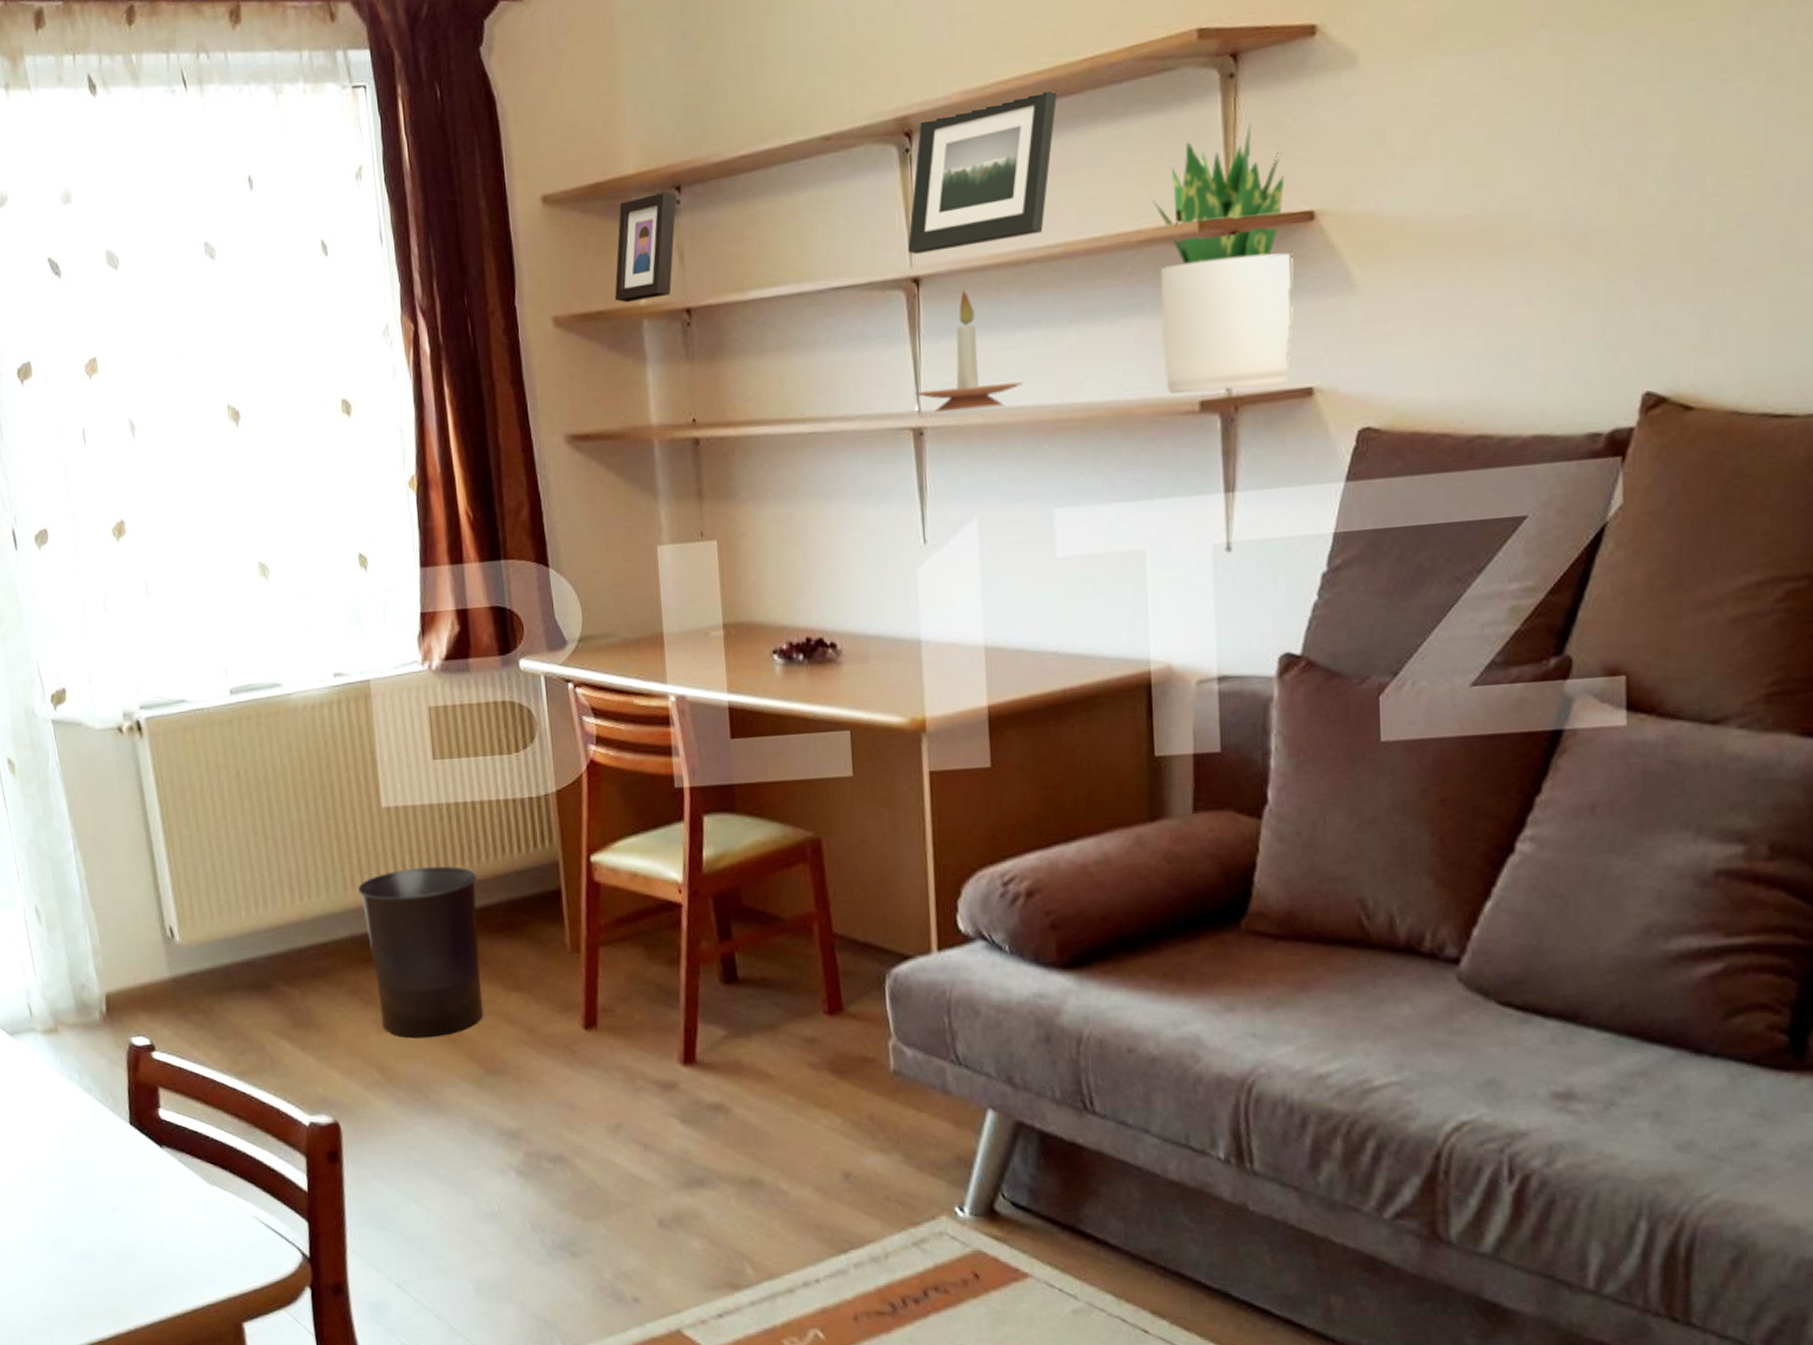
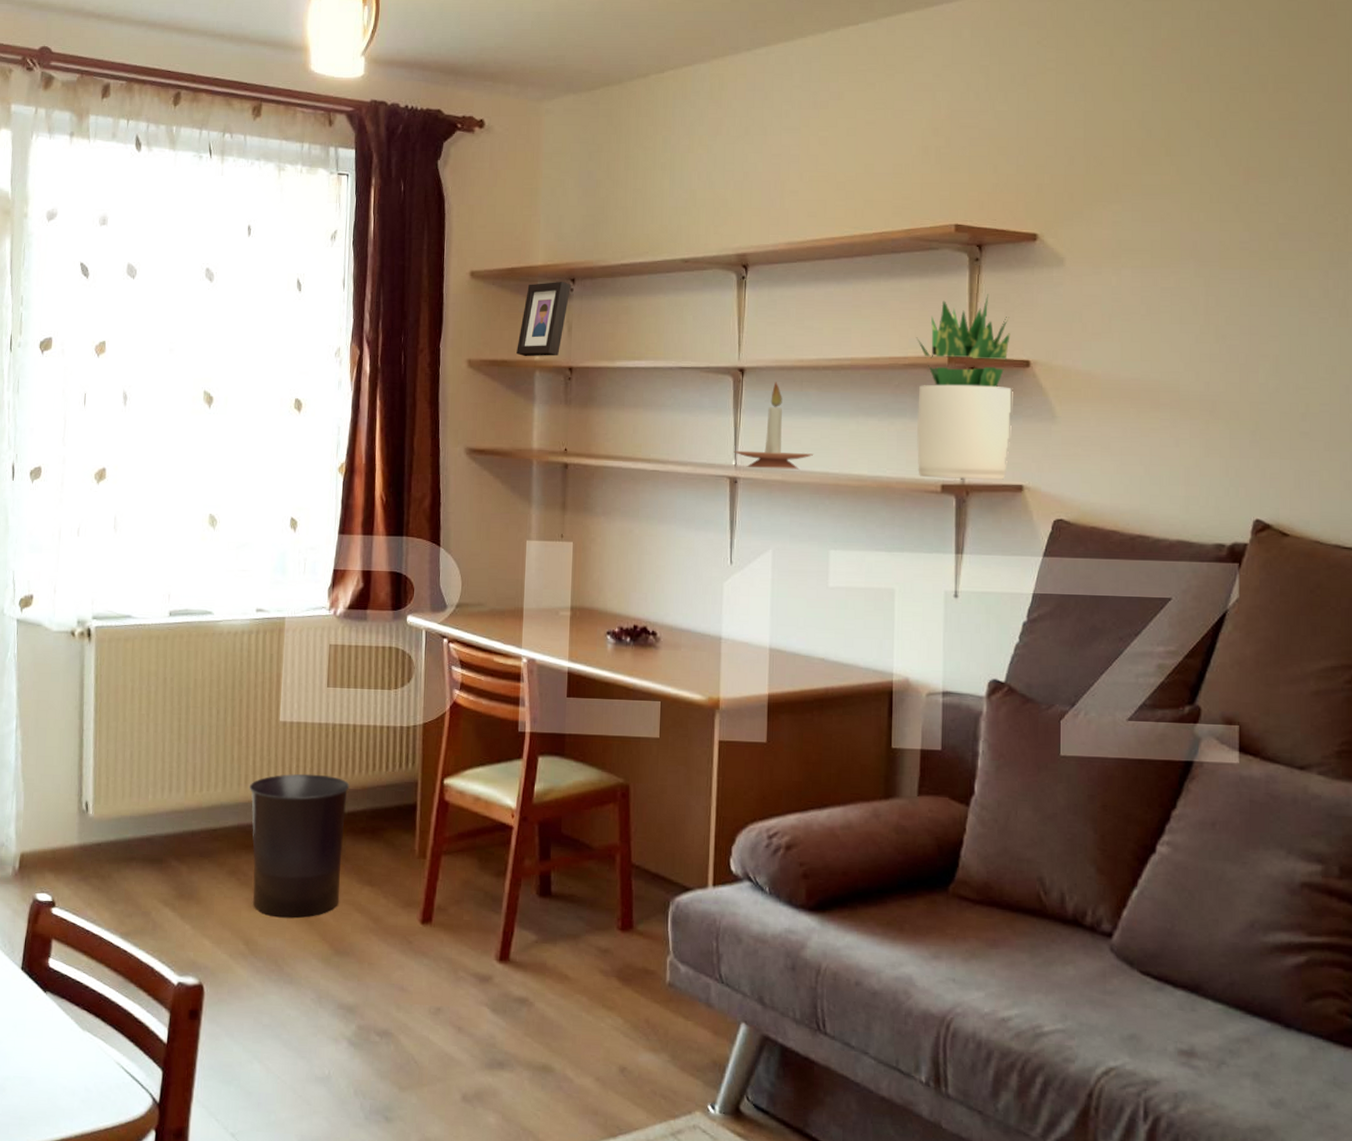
picture frame: present [907,89,1058,254] -> none [737,251,855,352]

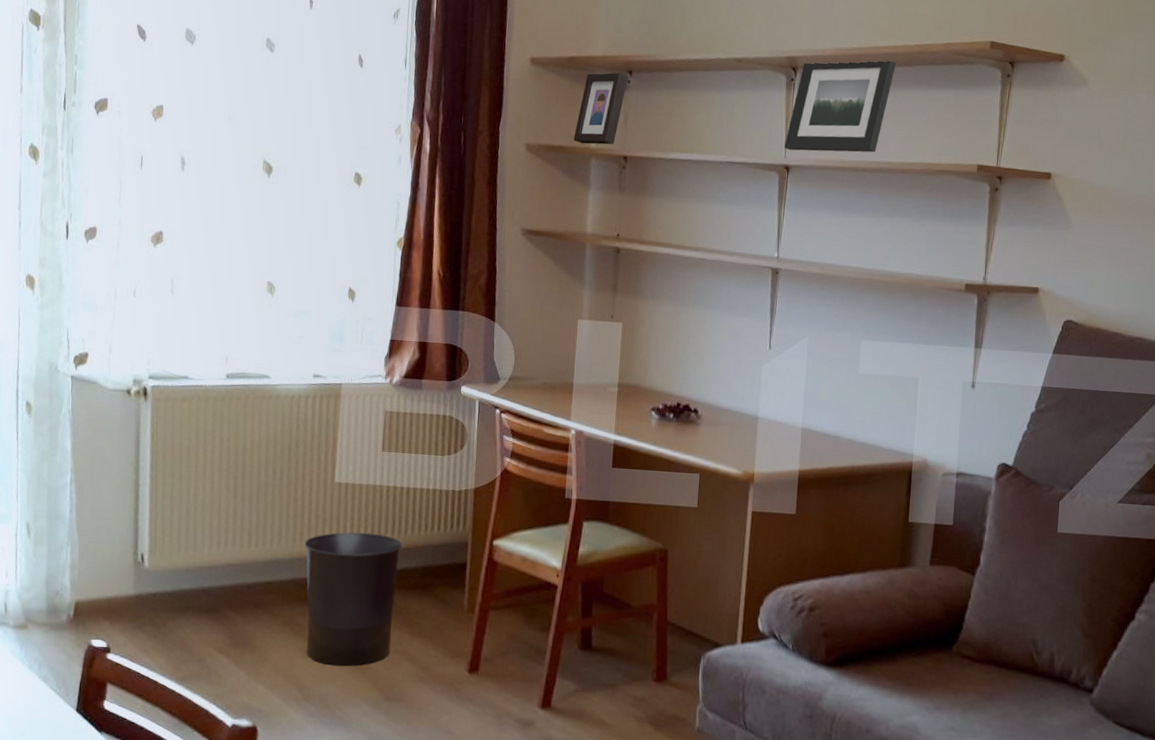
candle holder: present [734,382,814,470] -> none [777,180,851,264]
picture frame: none [737,251,855,352] -> present [784,61,897,153]
planter: present [915,293,1013,480] -> none [945,108,1035,282]

